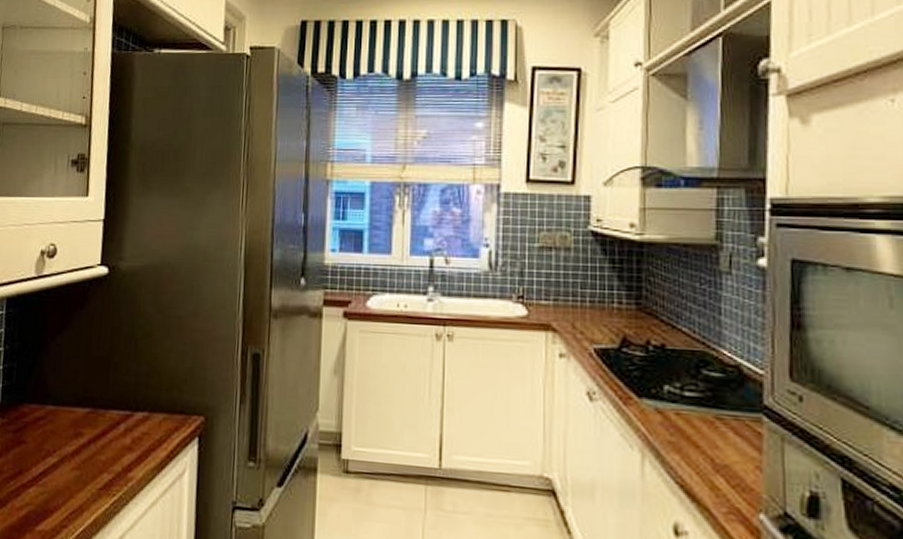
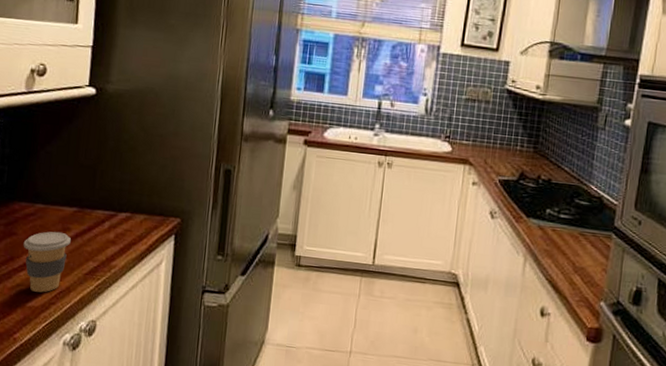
coffee cup: none [32,437,83,513] -> present [23,231,71,293]

